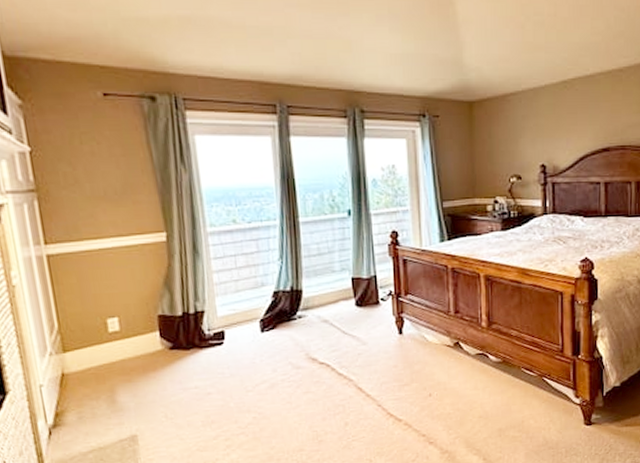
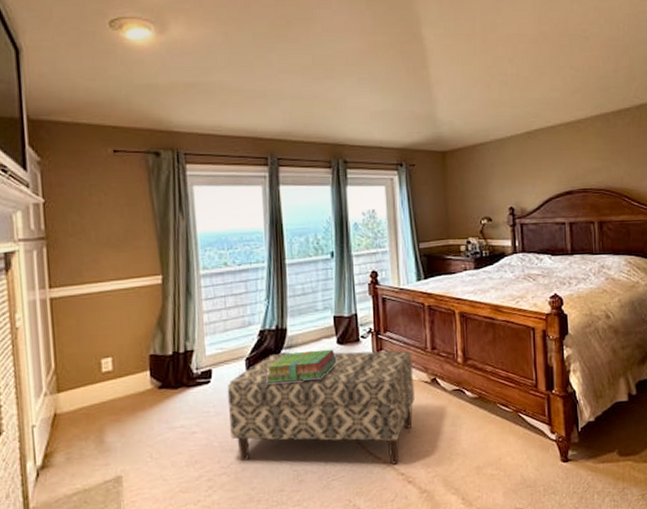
bench: none [241,314,436,426] -> present [227,350,415,465]
stack of books: none [282,311,356,345] -> present [266,349,337,383]

